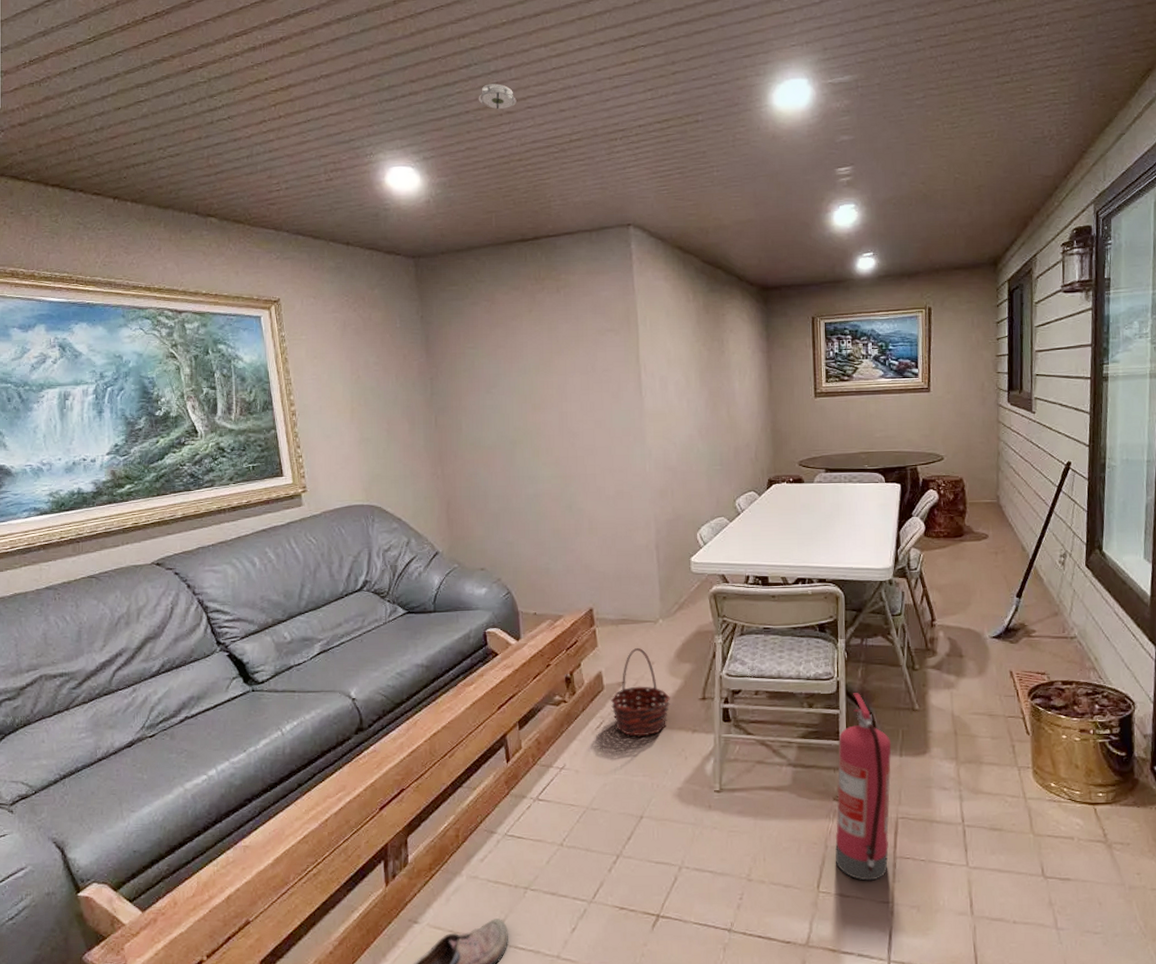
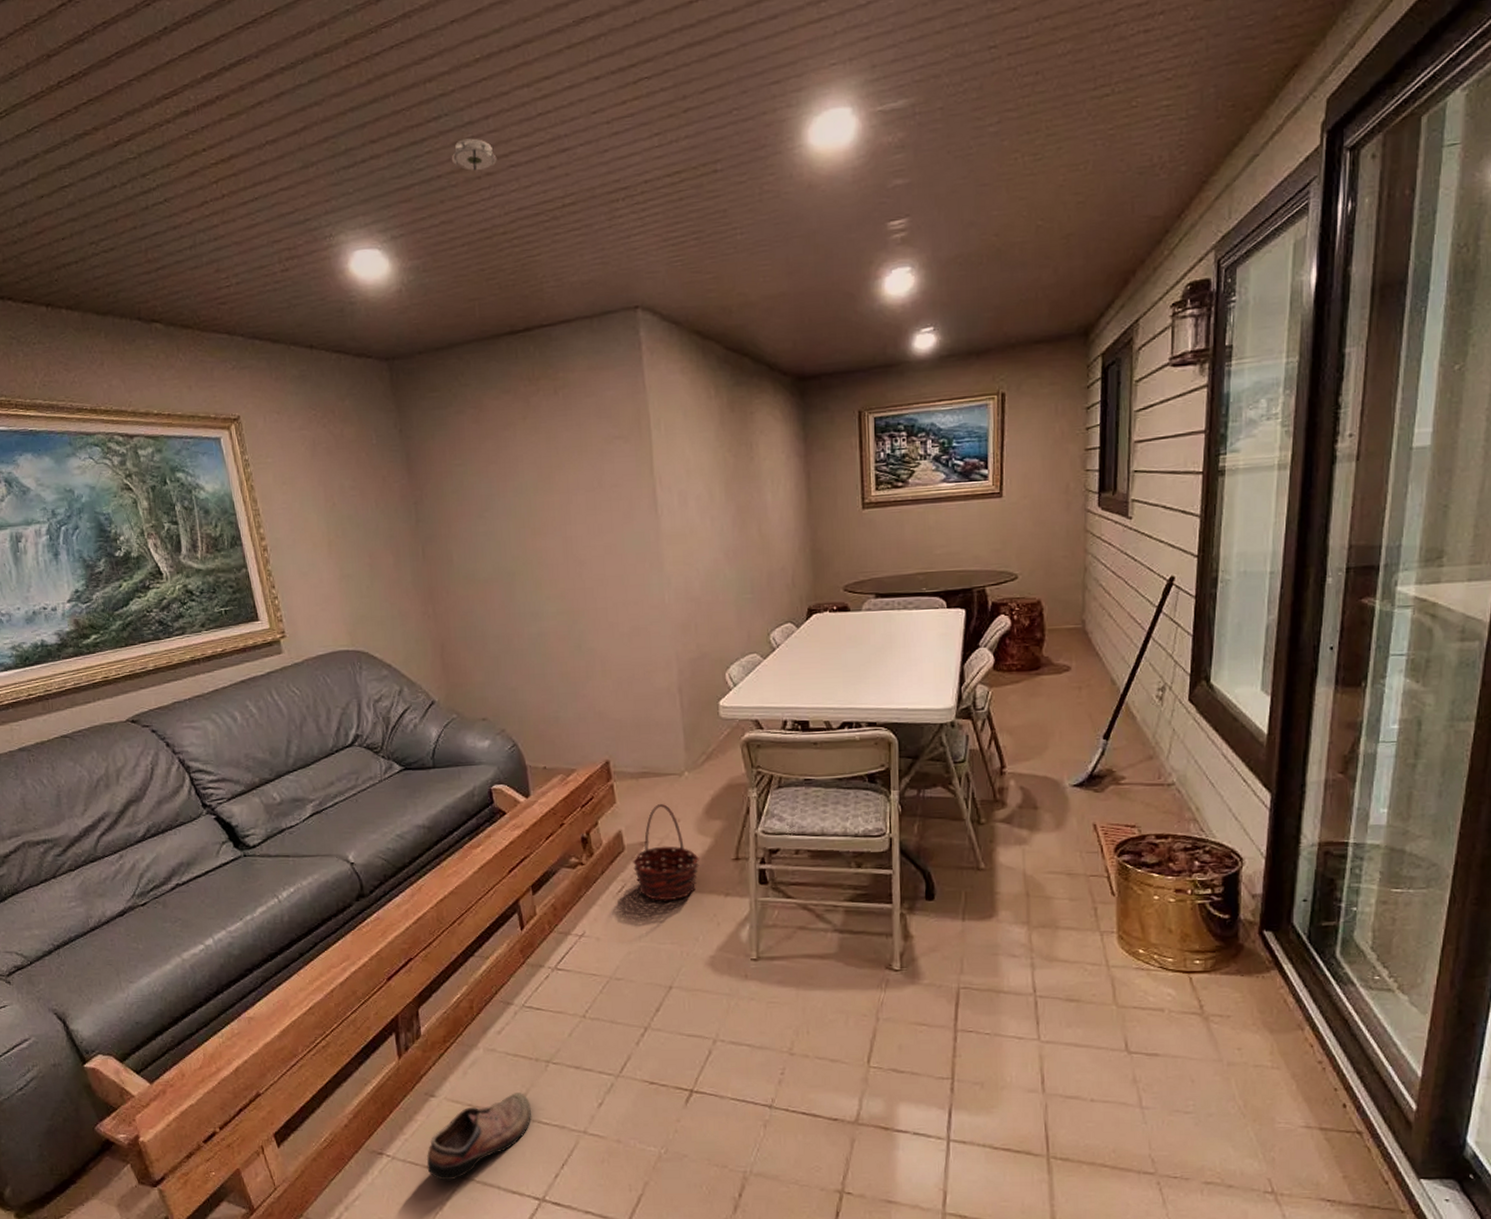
fire extinguisher: present [835,693,892,881] -> none [887,851,953,1055]

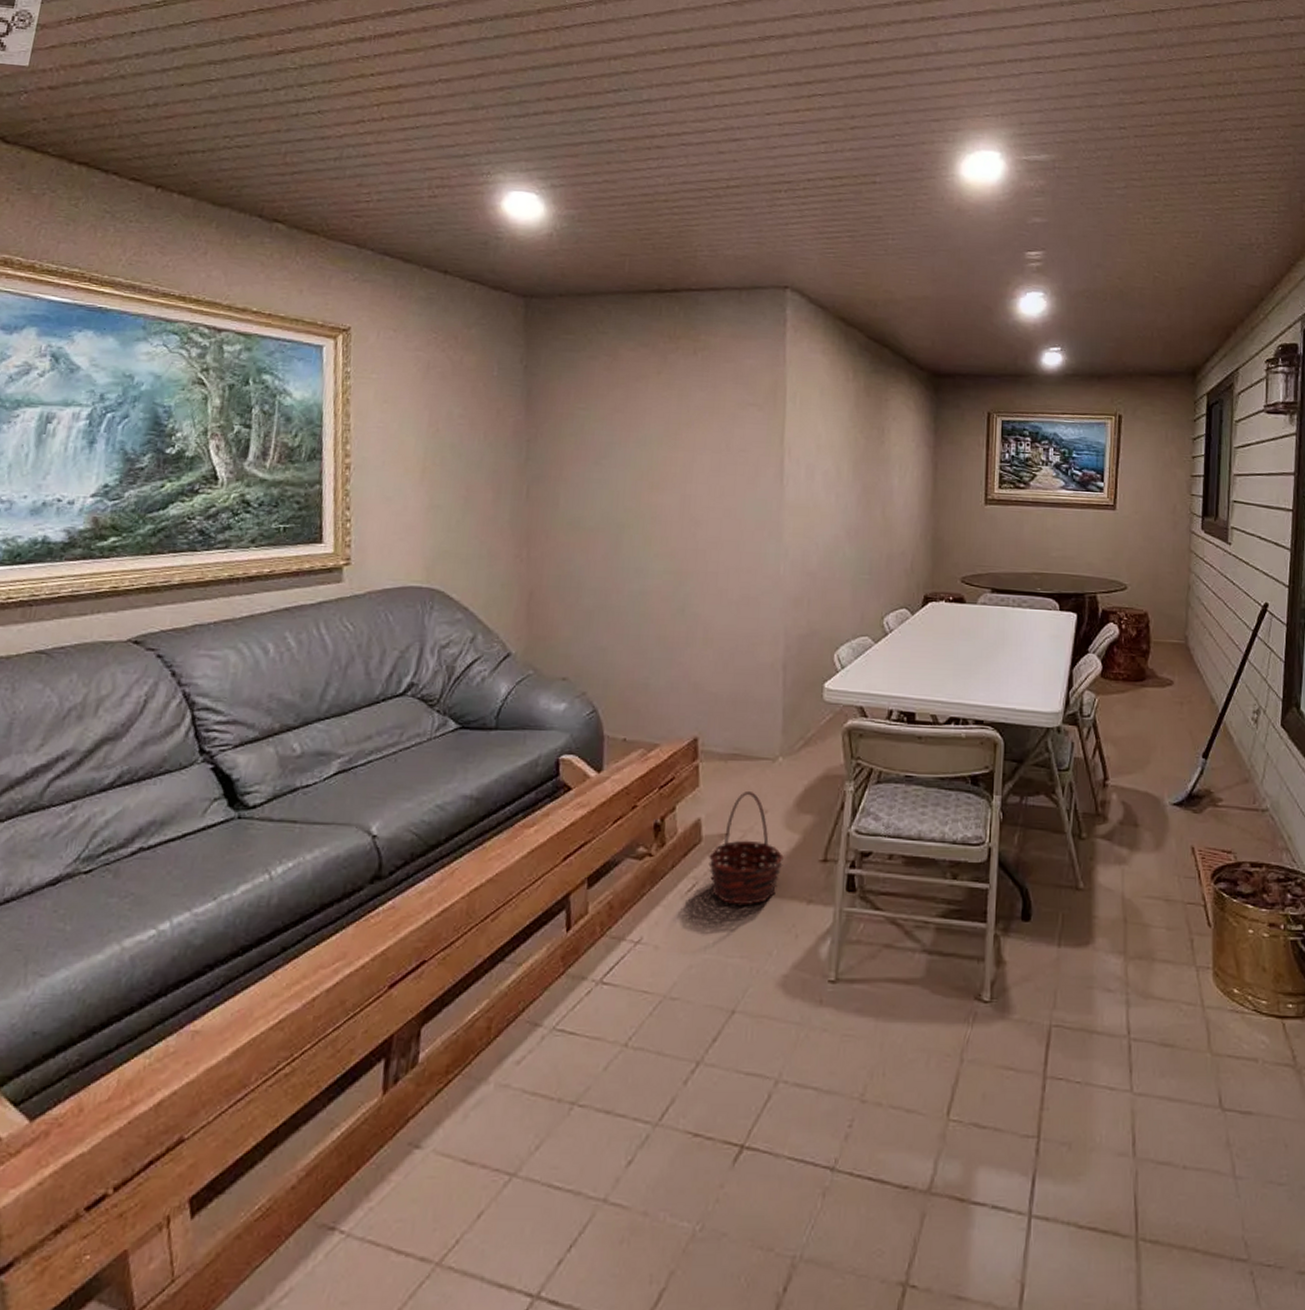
shoe: present [426,1093,531,1181] -> none [391,1145,542,1269]
smoke detector: present [450,138,497,171] -> none [622,113,669,143]

